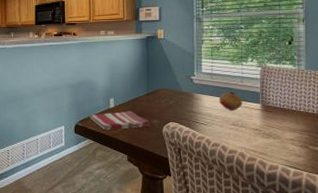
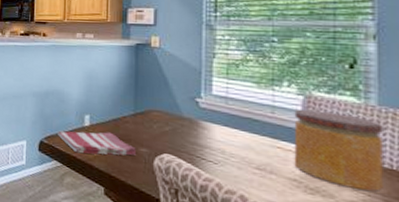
fruit: present [219,92,243,110] -> none [236,124,273,150]
jar: none [255,77,309,130] -> present [294,109,383,192]

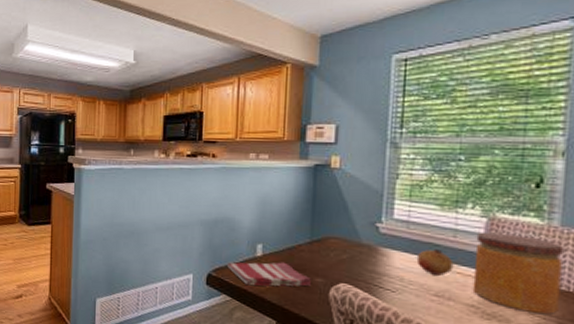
fruit: none [236,124,273,150] -> present [416,249,454,276]

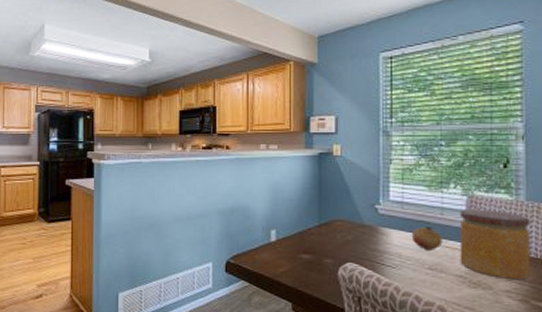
dish towel: present [227,262,311,287] -> none [244,246,321,270]

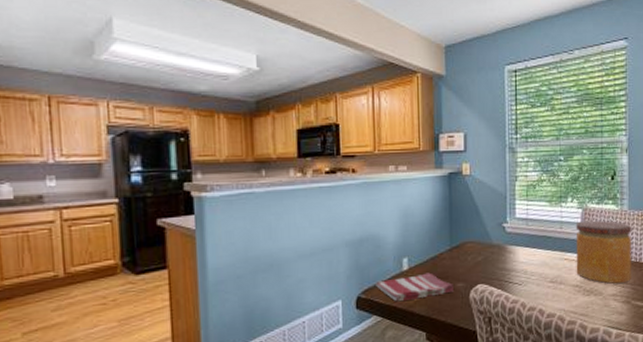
dish towel: none [244,246,321,270] -> present [376,272,453,302]
fruit: present [411,226,443,250] -> none [535,240,562,264]

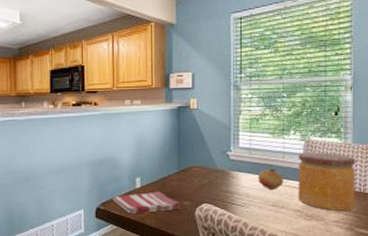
fruit: none [535,240,562,264] -> present [257,169,284,189]

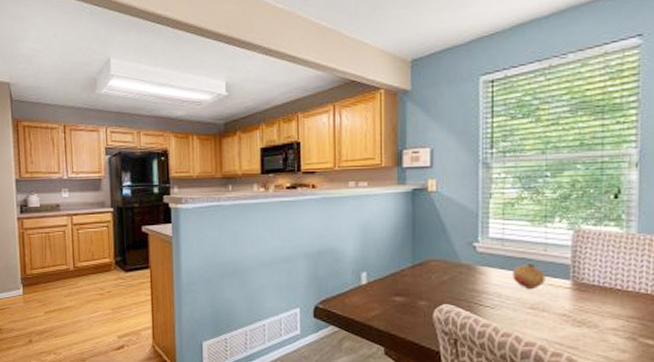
dish towel: present [113,191,180,214] -> none [334,288,415,315]
jar: present [298,152,355,211] -> none [563,243,641,316]

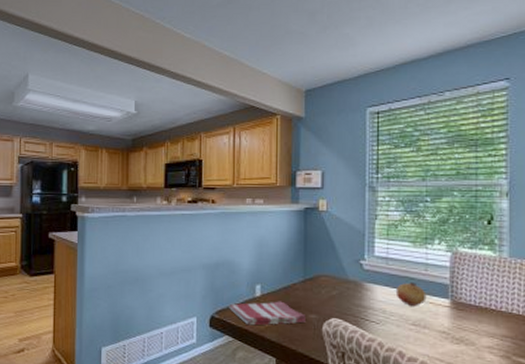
dish towel: none [334,288,415,315] -> present [229,301,305,326]

